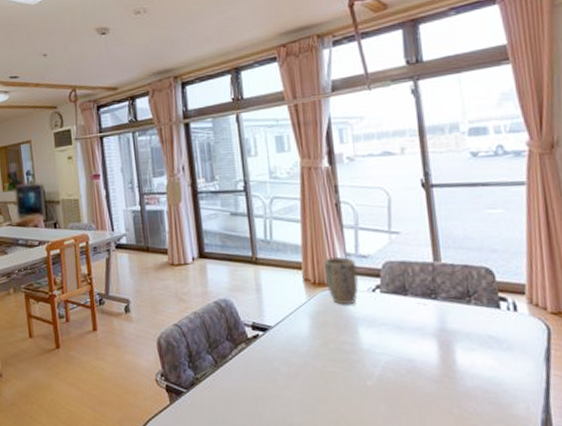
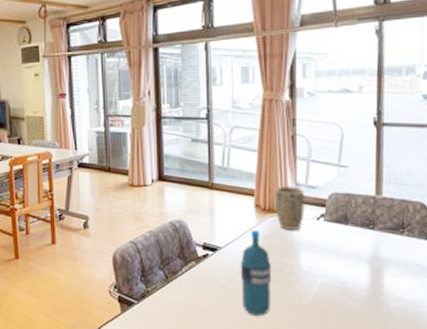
water bottle: none [293,306,333,401] -> present [240,230,272,316]

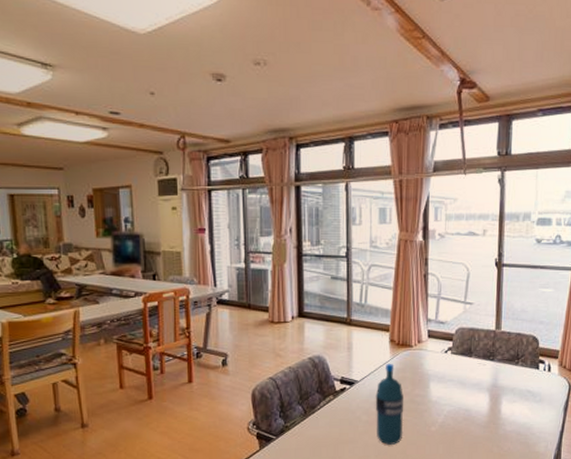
plant pot: present [275,185,305,231] -> none [408,321,435,364]

